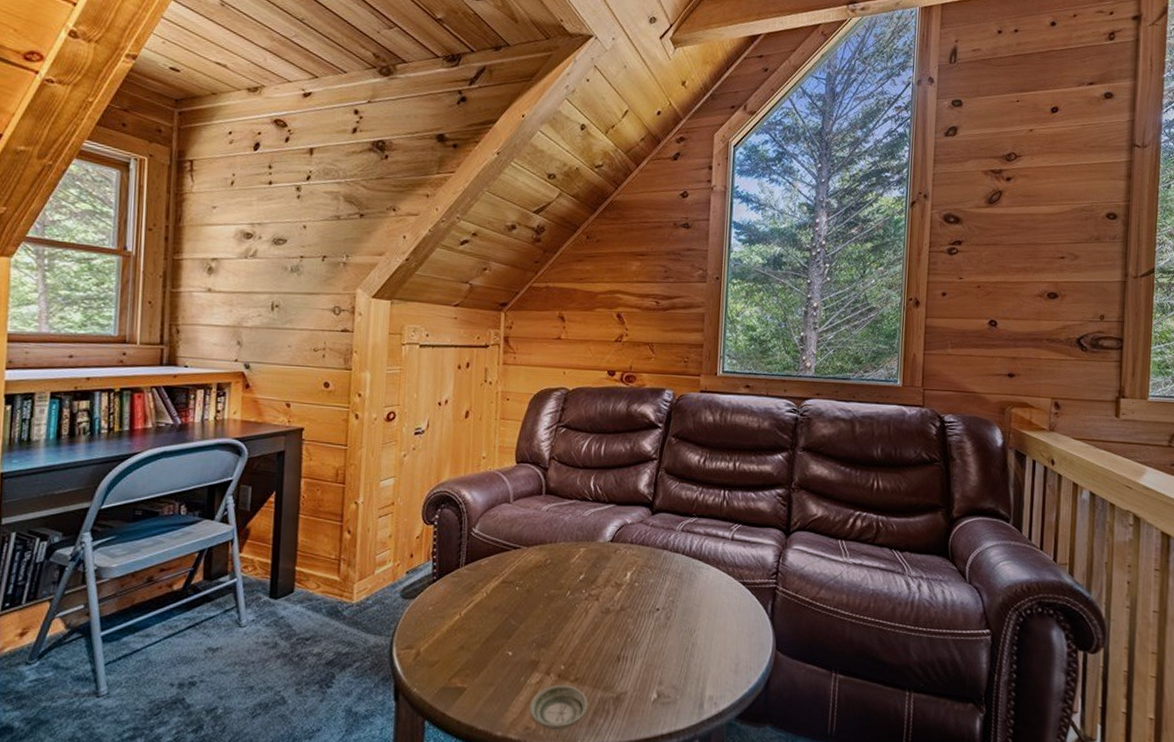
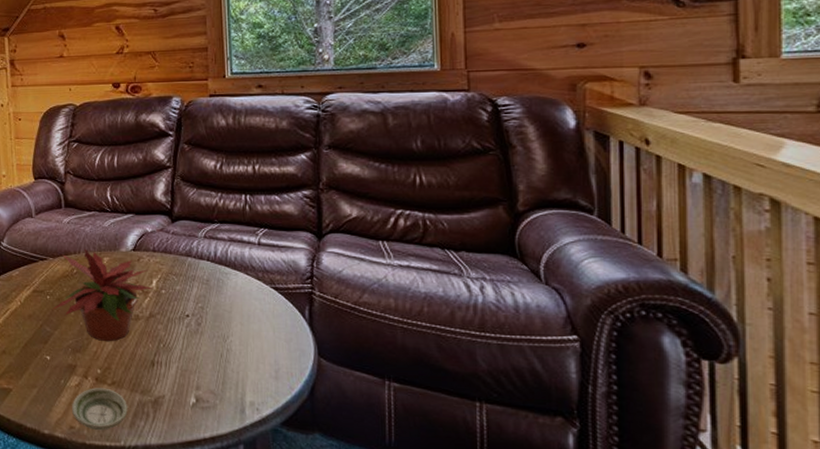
potted plant: none [520,537,627,636] -> present [52,247,154,342]

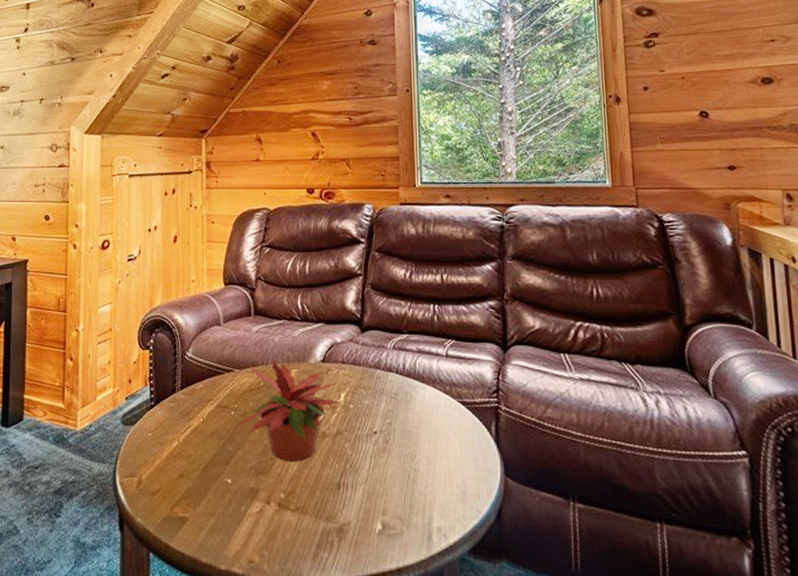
saucer: present [71,388,128,431] -> none [251,514,311,565]

